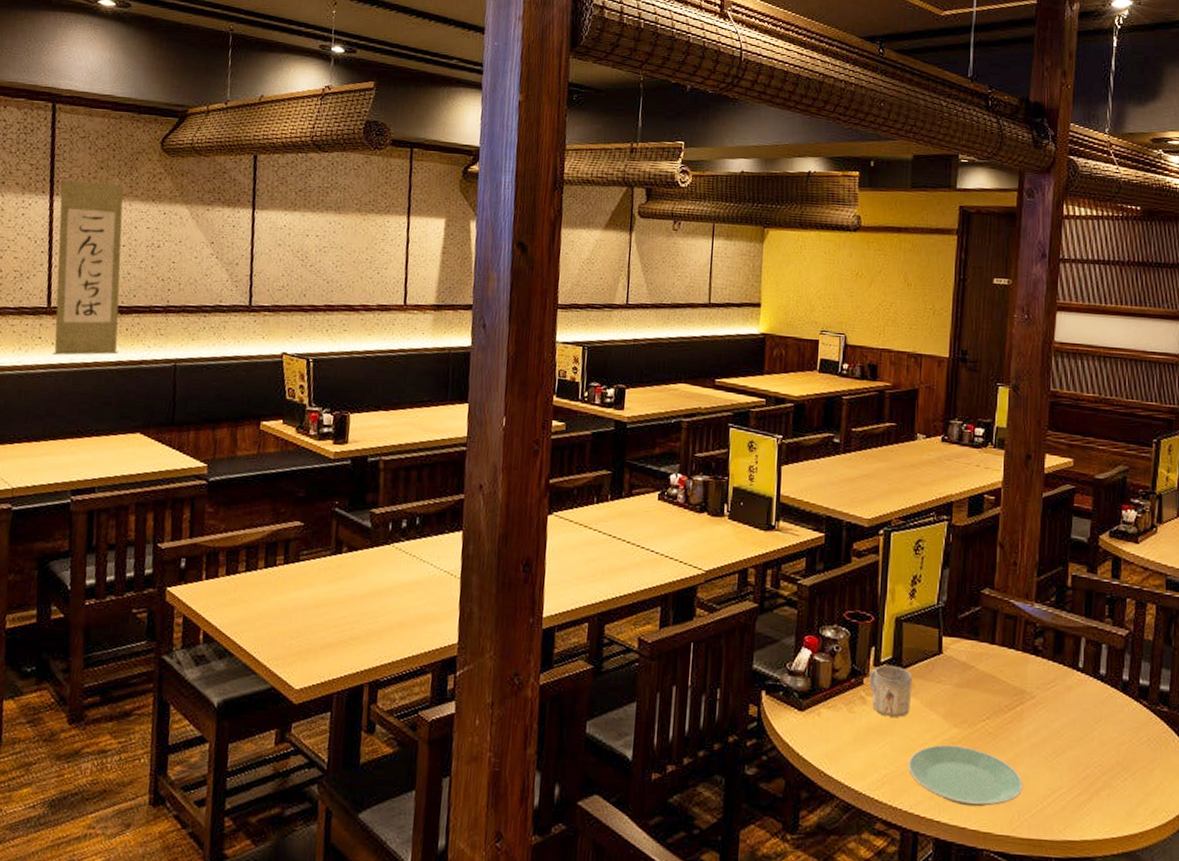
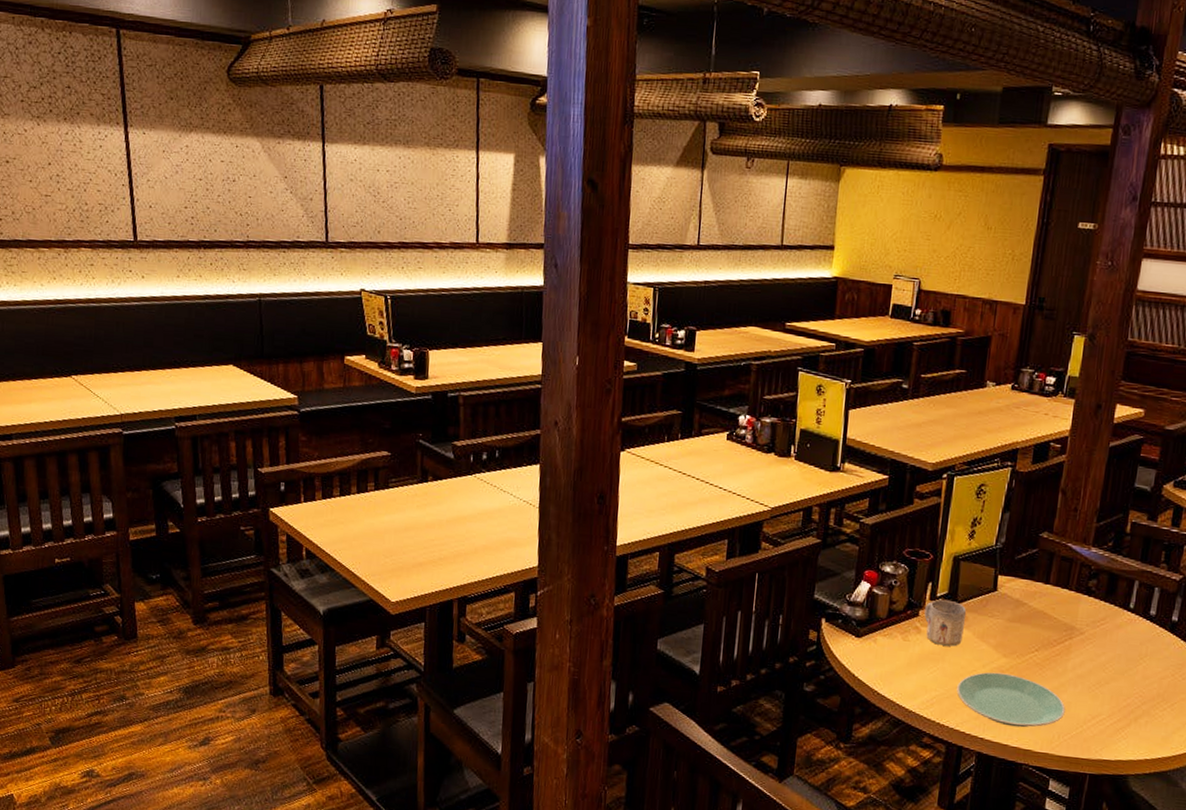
wall scroll: present [52,176,124,355] -> none [133,106,205,289]

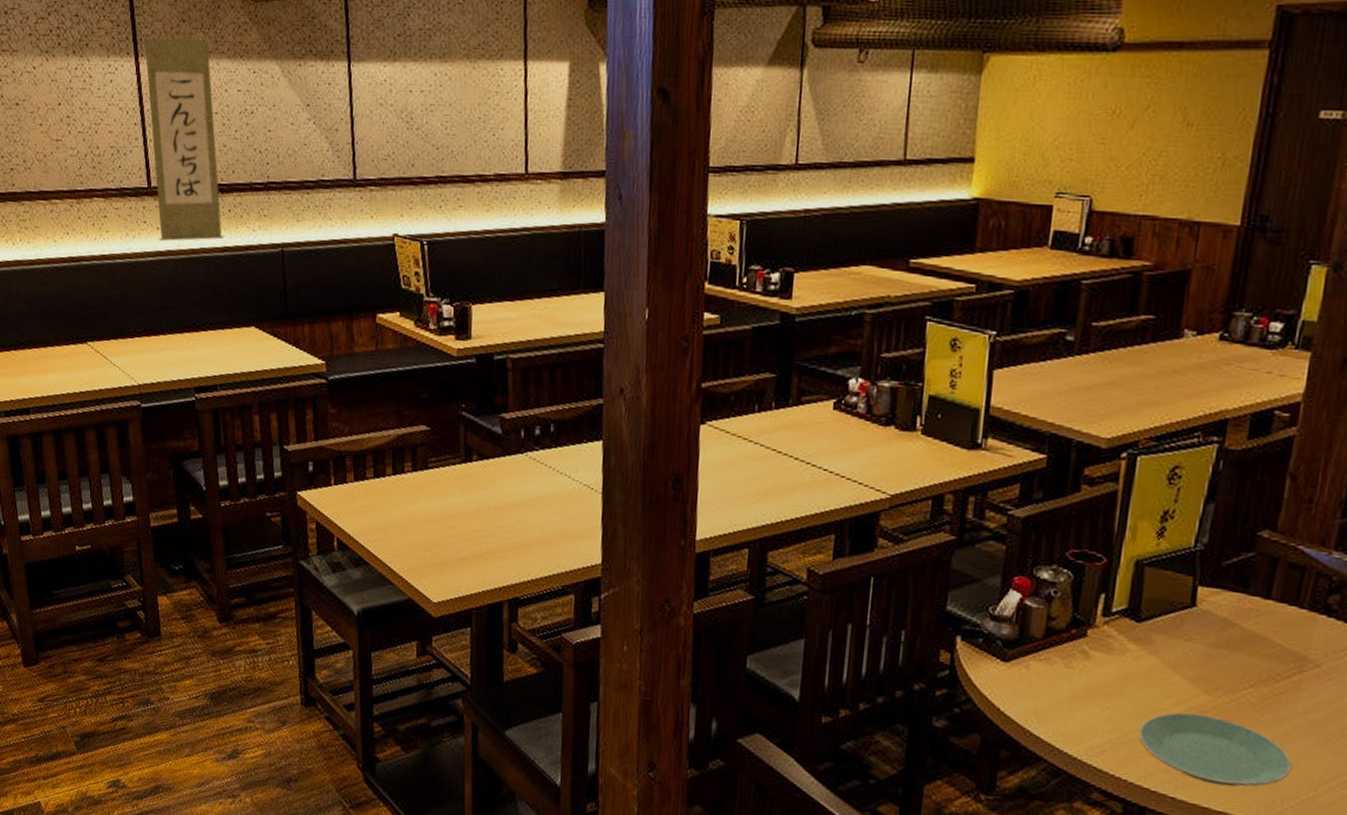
wall scroll: none [133,106,205,289] -> present [144,31,224,241]
mug: present [924,599,967,647] -> none [1094,615,1153,678]

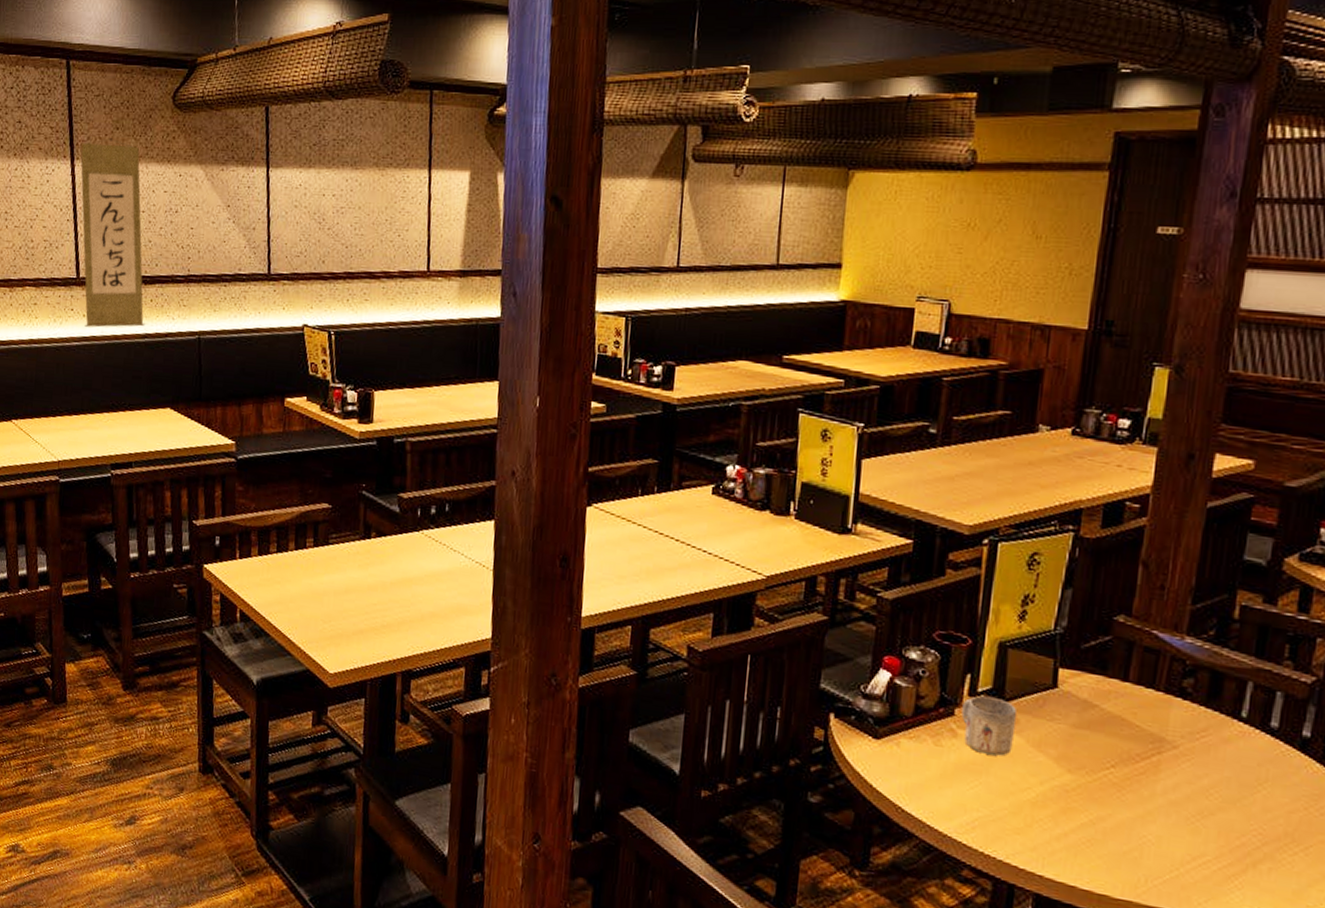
mug: none [1094,615,1153,678] -> present [961,695,1018,756]
plate: present [1138,712,1292,787] -> none [1006,791,1155,866]

